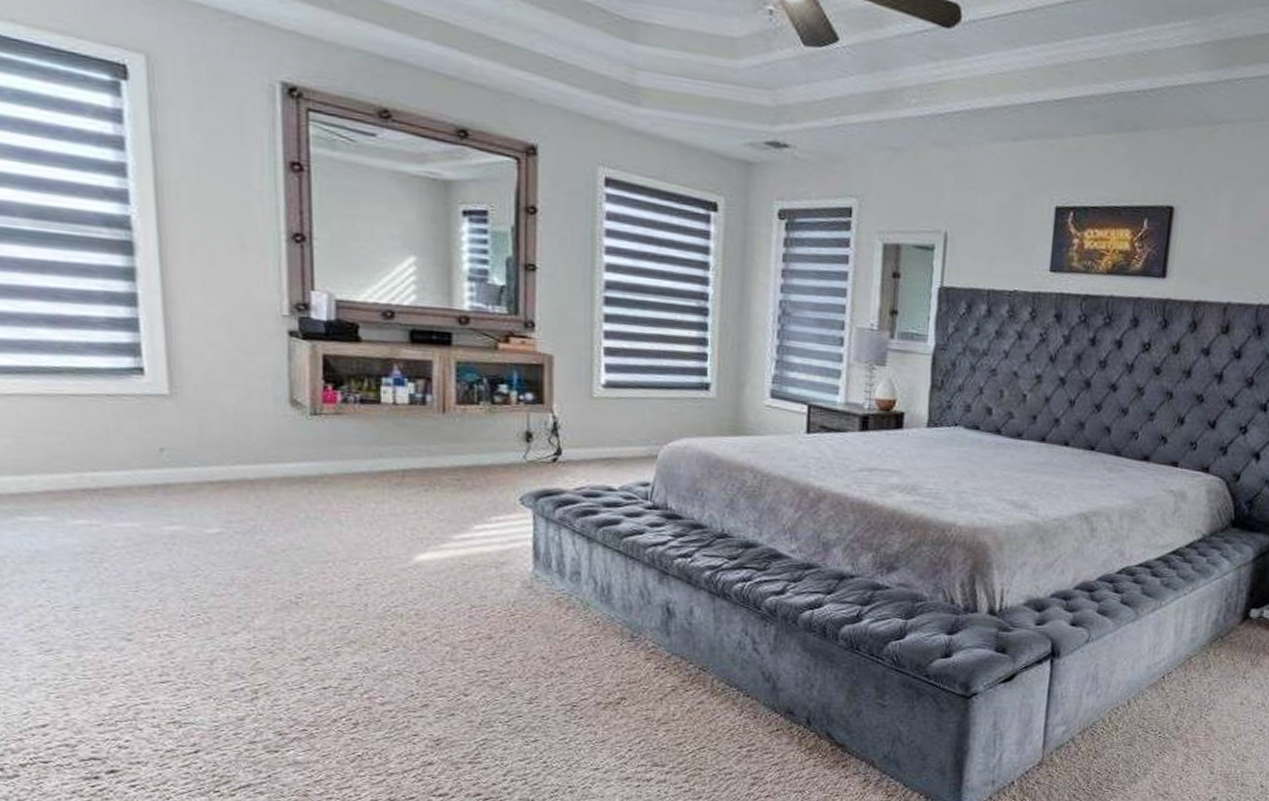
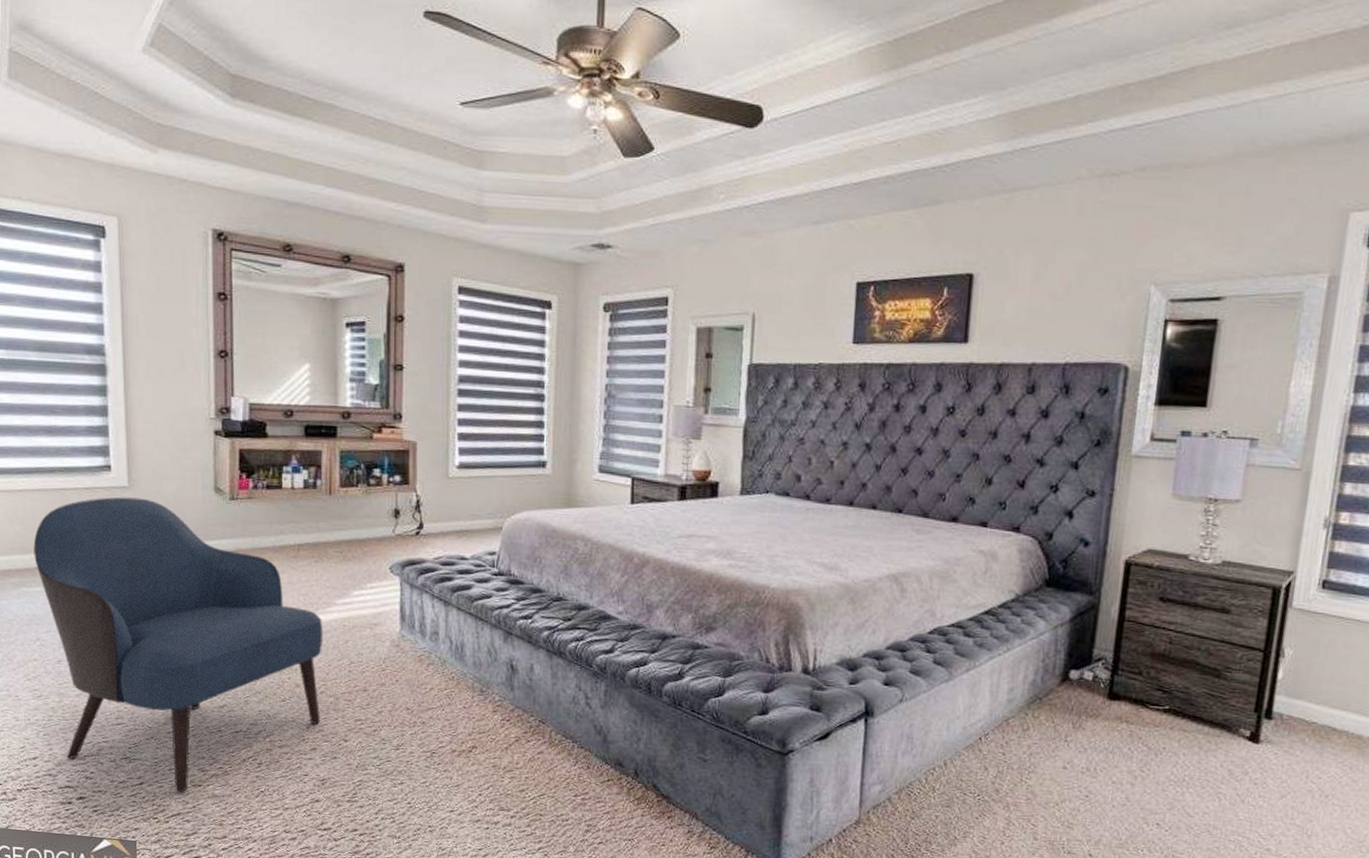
armchair: none [33,407,436,761] -> present [33,497,323,793]

